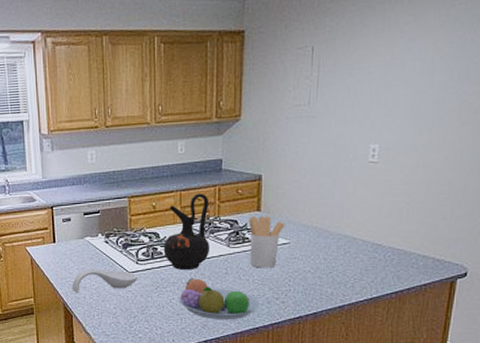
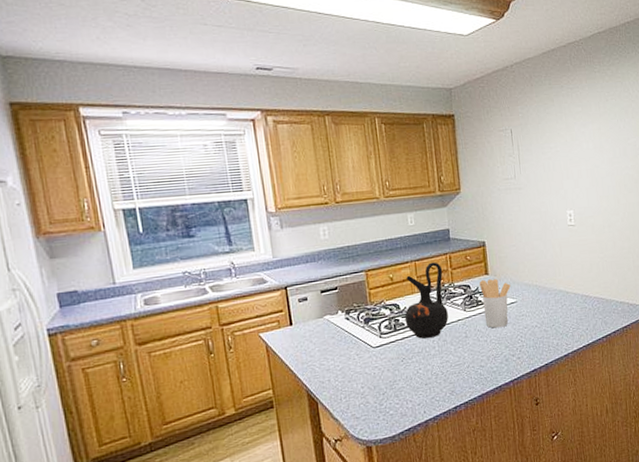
spoon rest: present [72,268,138,293] -> none [314,346,383,377]
fruit bowl: present [179,277,260,320] -> none [425,344,500,385]

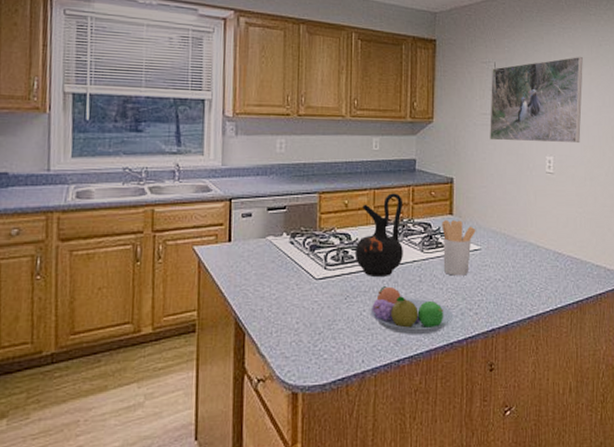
fruit bowl: none [425,344,500,385] -> present [370,285,454,335]
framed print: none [509,113,596,203] -> present [490,56,583,144]

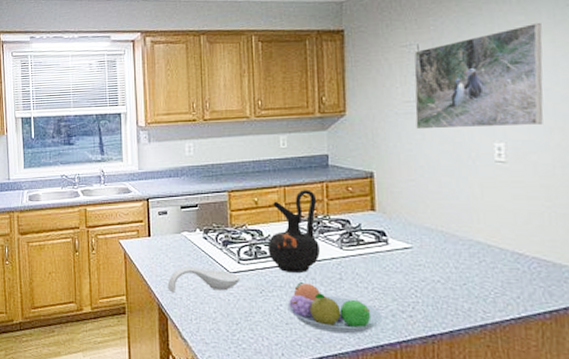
spoon rest: none [247,274,325,304] -> present [167,266,240,293]
utensil holder: present [442,220,476,276] -> none [363,216,405,275]

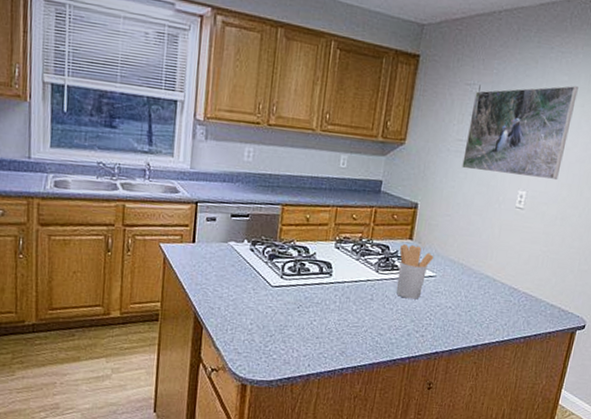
spoon rest: present [167,266,240,293] -> none [206,277,281,304]
ceramic jug: present [267,190,320,273] -> none [311,212,365,292]
fruit bowl: present [287,281,383,334] -> none [320,299,400,349]
utensil holder: none [363,216,405,275] -> present [396,244,434,300]

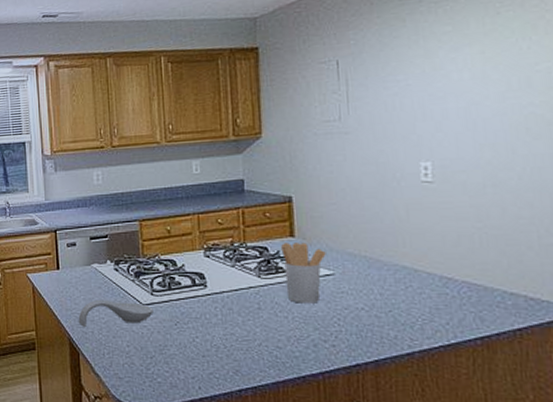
spoon rest: none [206,277,281,304] -> present [78,299,154,327]
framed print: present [462,85,578,181] -> none [333,32,473,151]

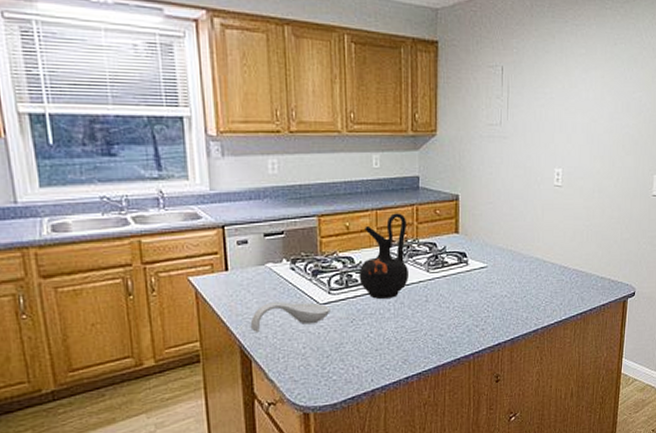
ceramic jug: none [181,216,237,303] -> present [359,213,408,299]
utensil holder: present [281,242,326,304] -> none [448,238,482,294]

